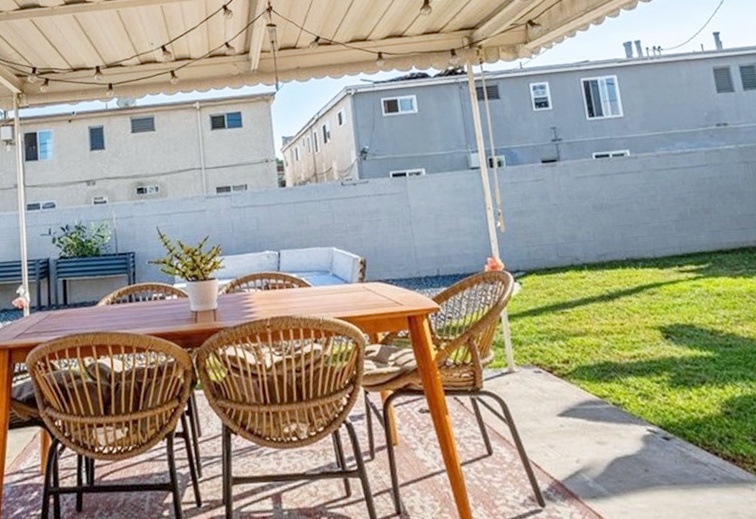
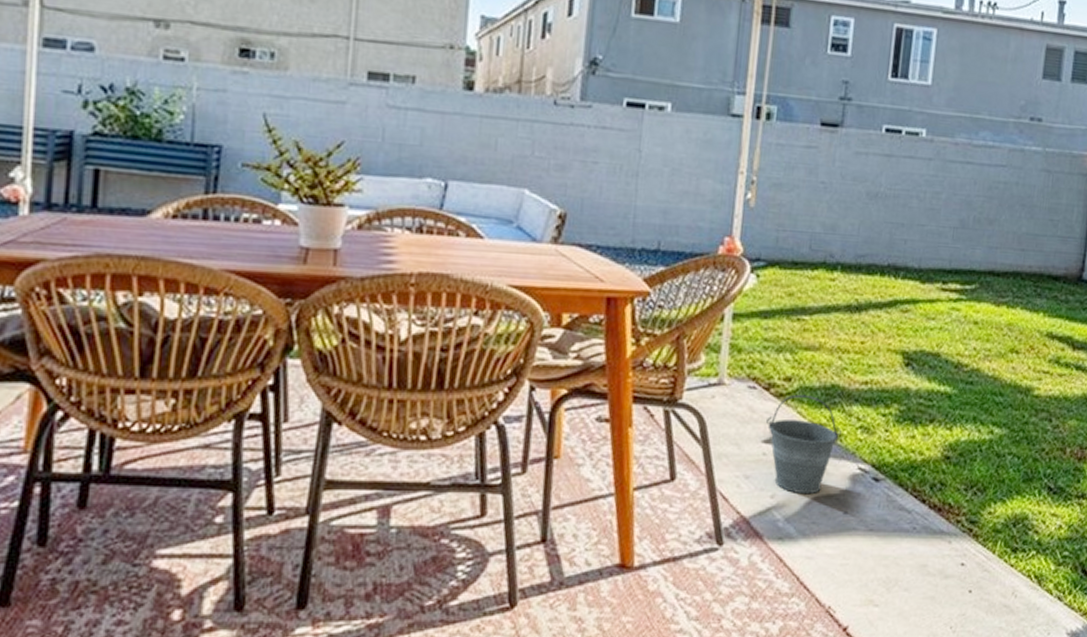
bucket: none [556,372,624,458] -> present [766,394,841,495]

